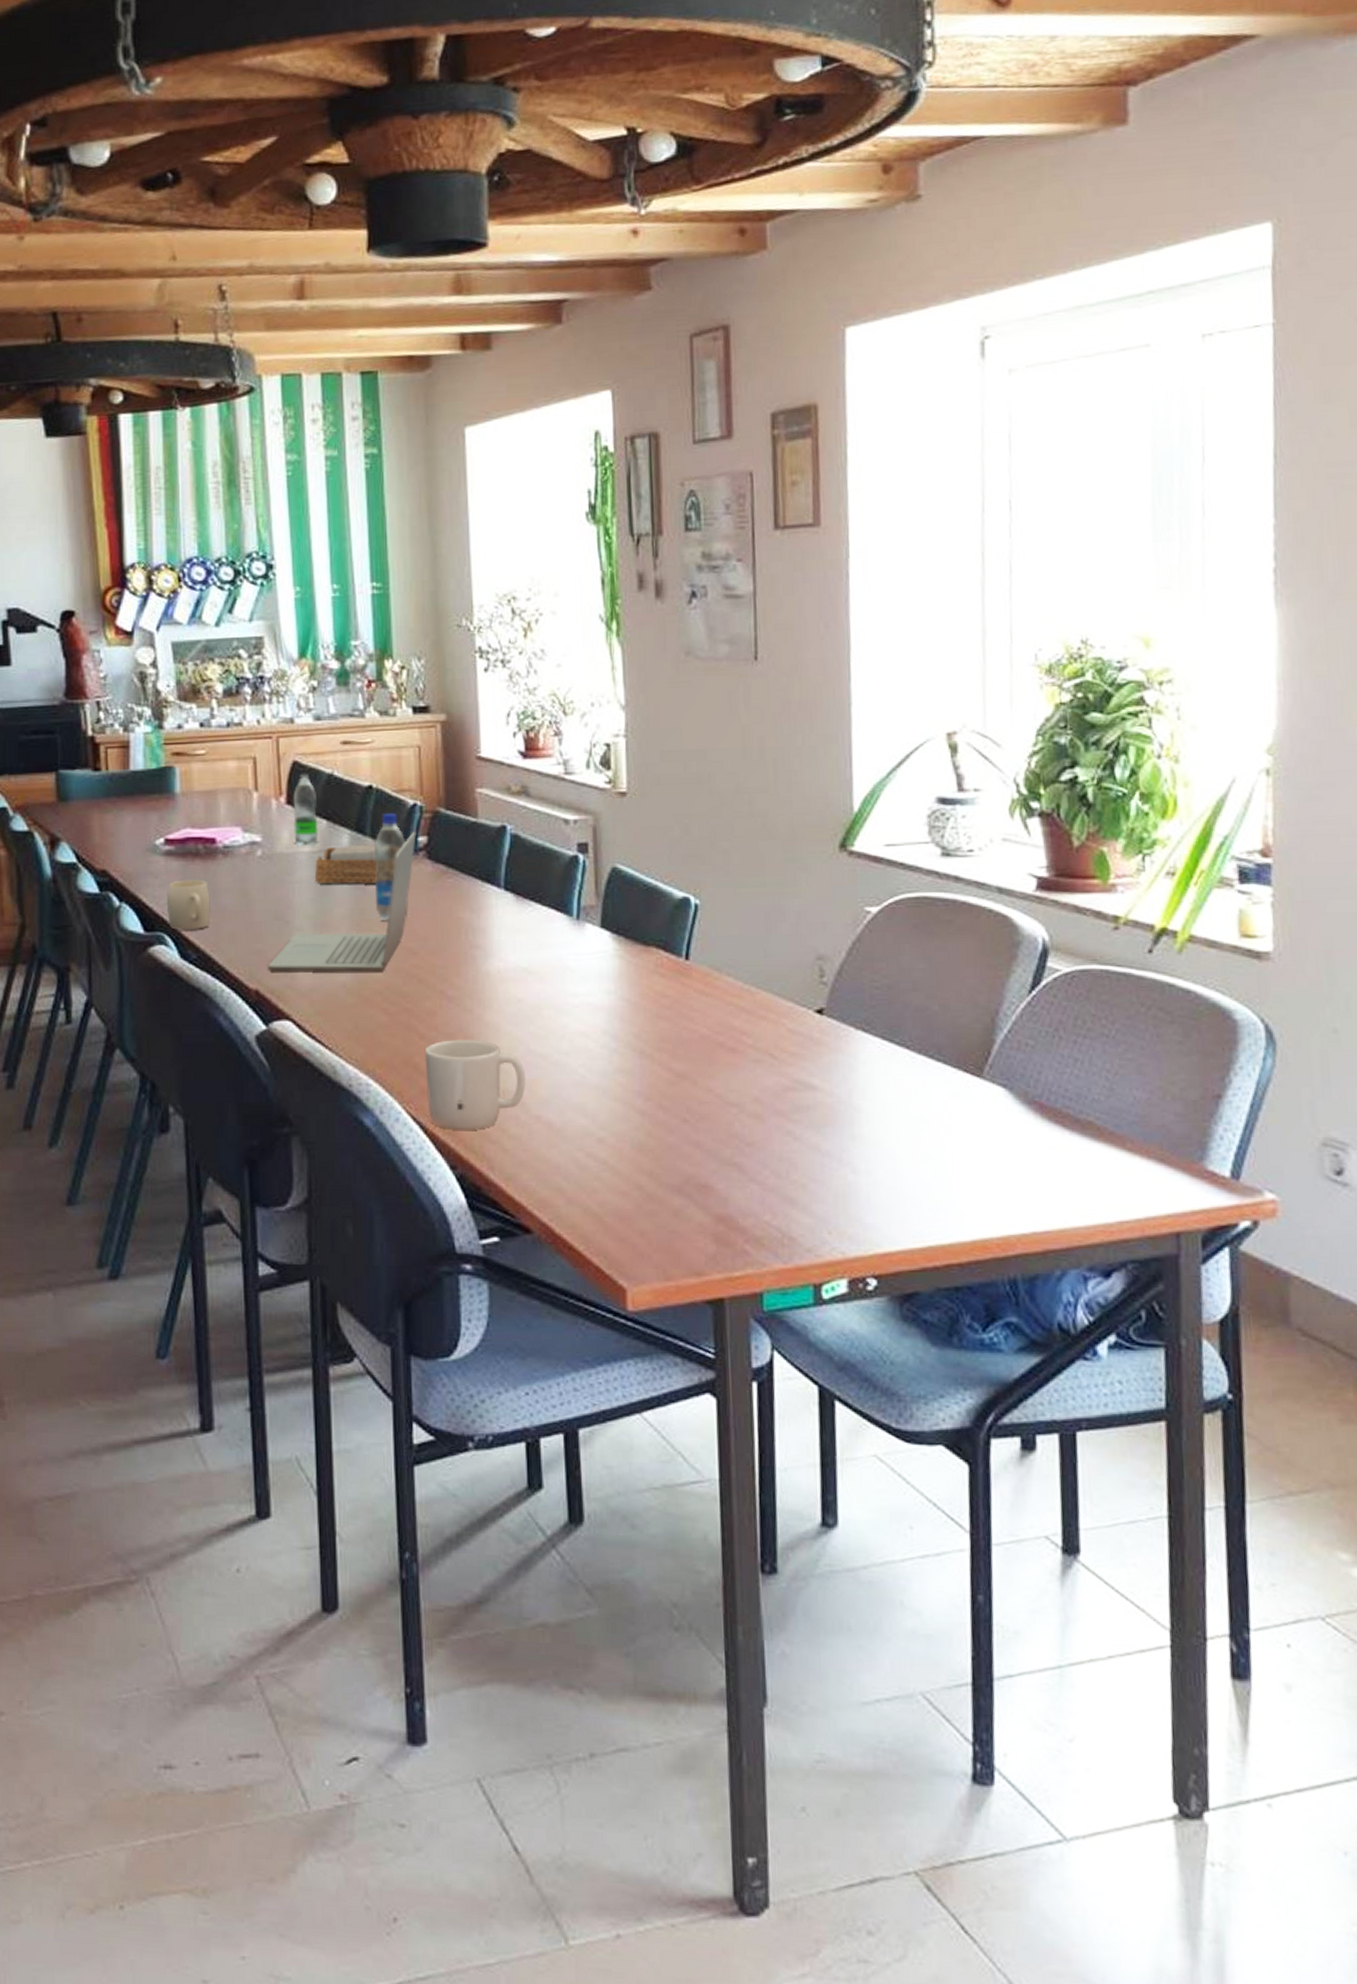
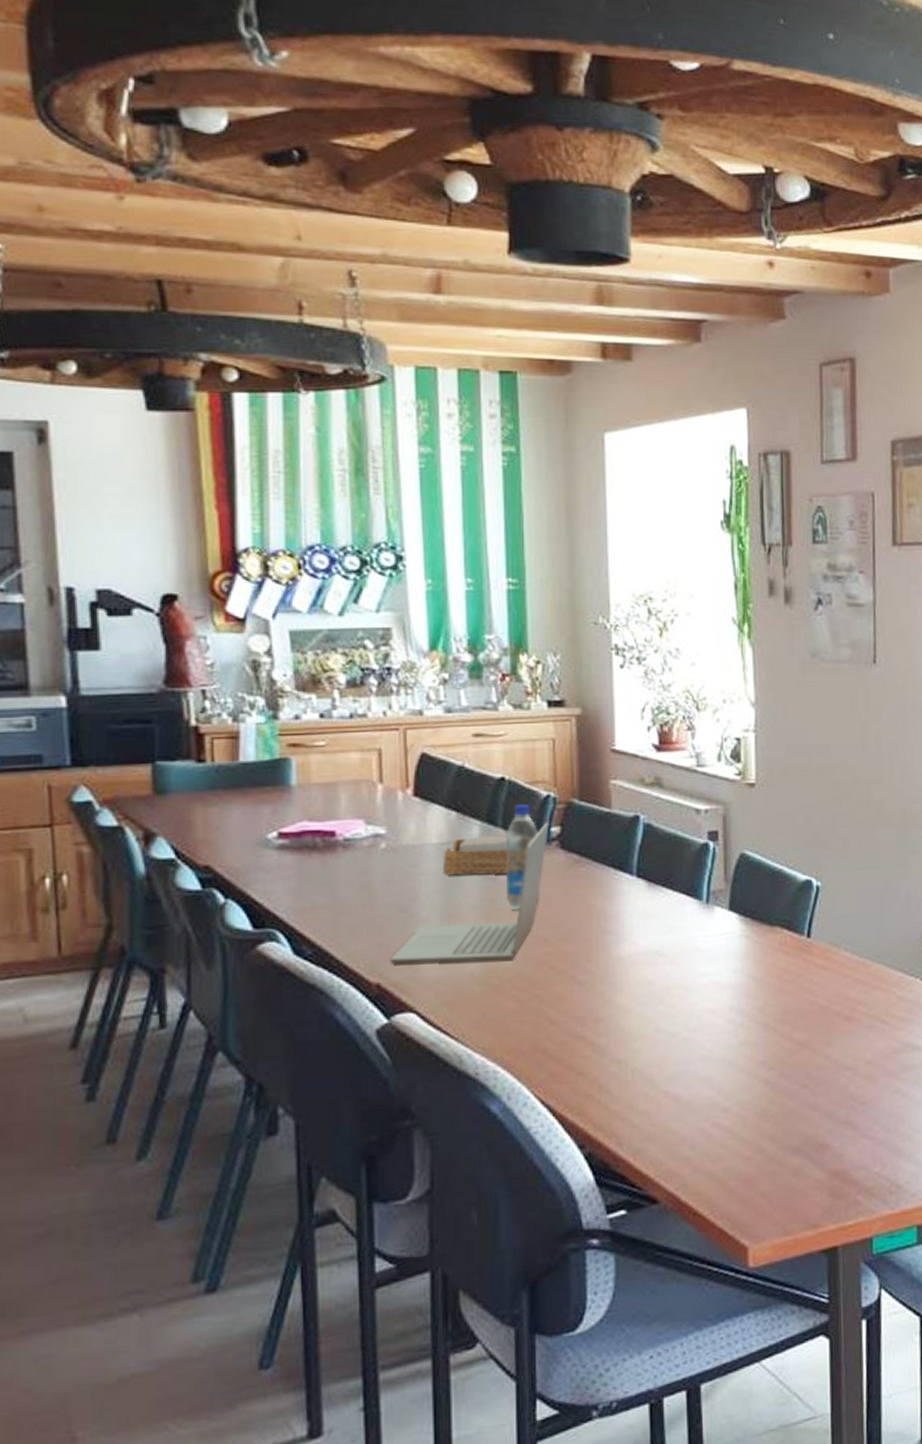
mug: present [167,879,211,930] -> none [280,873,329,926]
bottle: present [293,773,319,847] -> none [421,765,448,839]
mug: present [424,1040,526,1130] -> none [554,1022,655,1111]

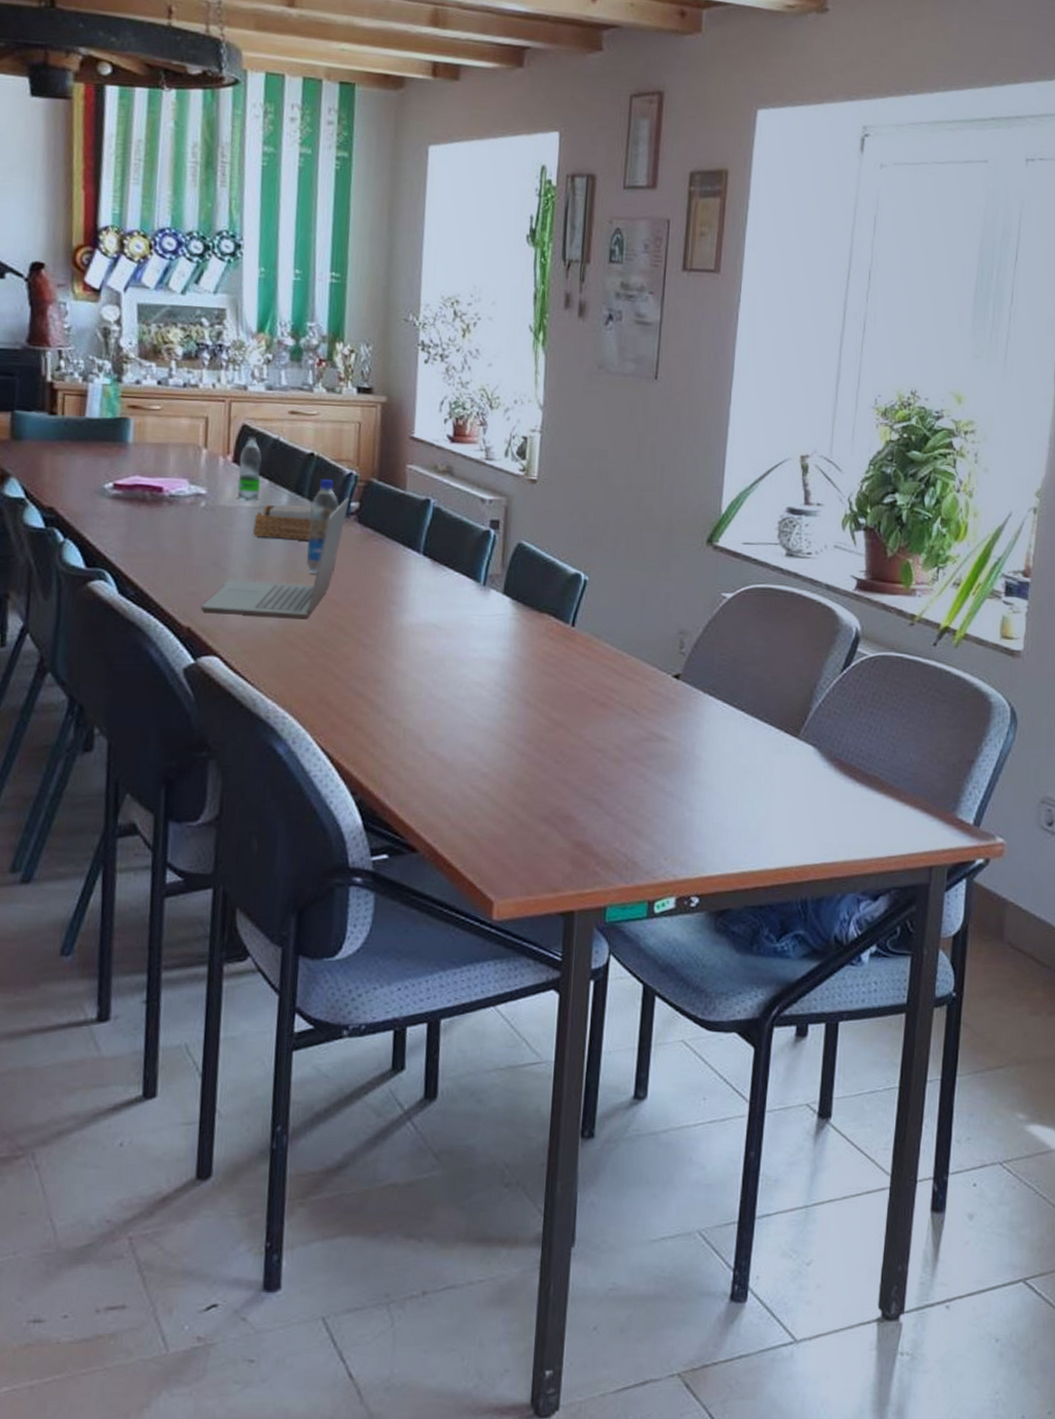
bottle: none [421,765,448,839] -> present [237,436,262,503]

